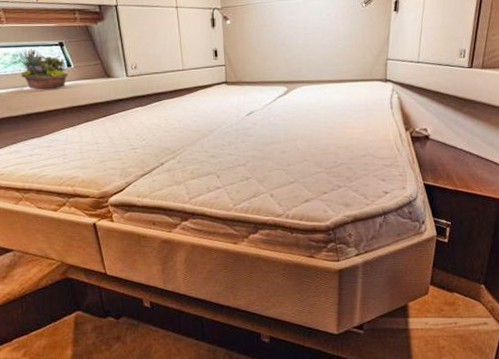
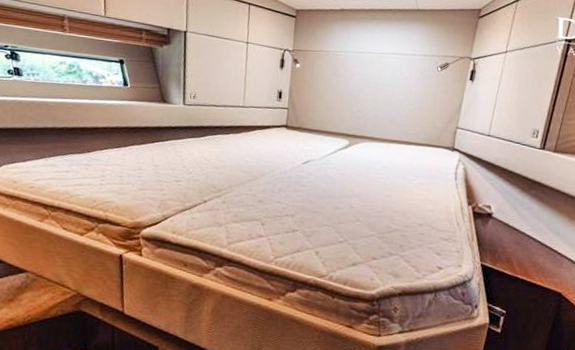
succulent planter: present [18,48,69,90] -> none [73,60,124,107]

